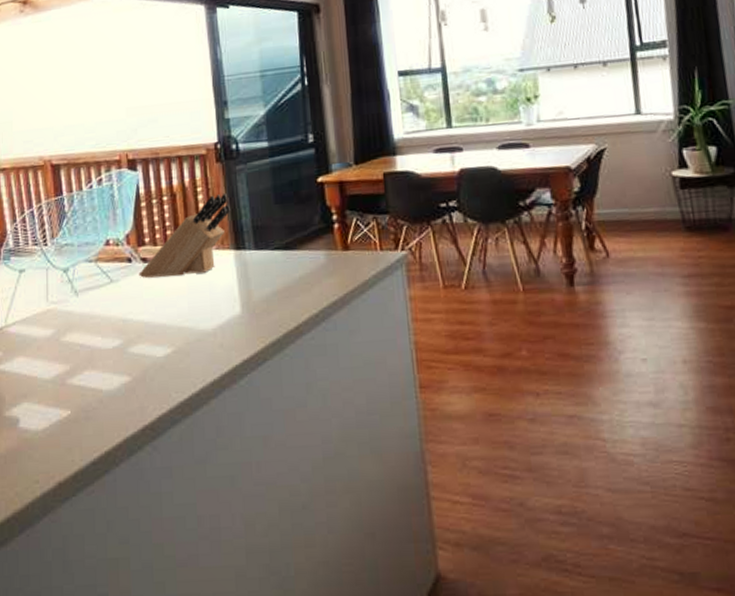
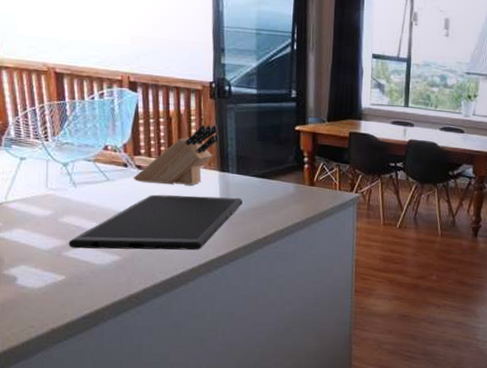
cutting board: none [72,279,265,374] -> present [68,194,243,251]

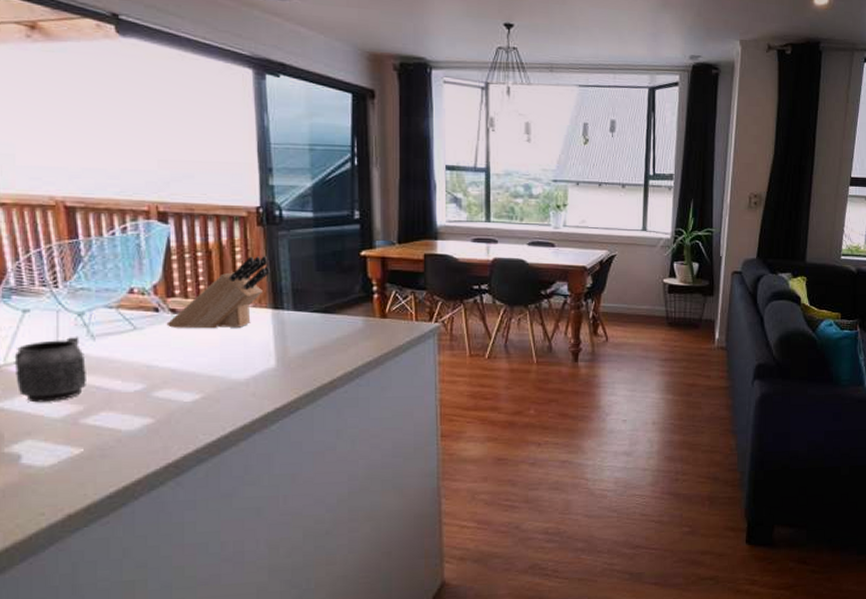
mug: none [13,182,69,236] -> present [14,336,86,403]
cutting board: present [68,194,243,251] -> none [86,338,302,414]

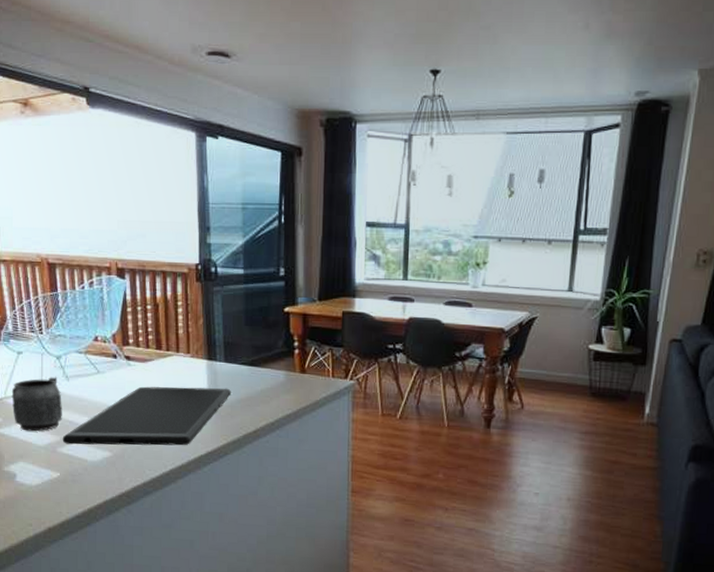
cutting board: none [86,338,302,414] -> present [62,386,231,446]
knife block: present [166,255,270,329] -> none [122,309,206,376]

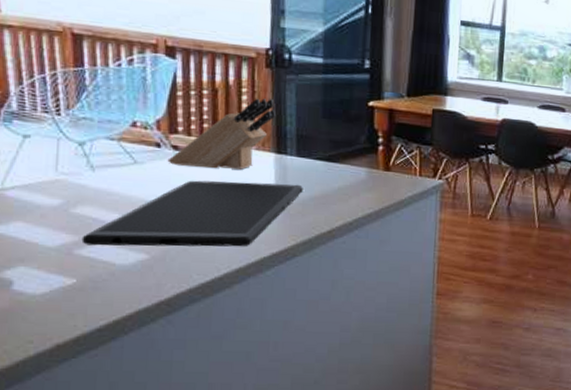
mug: present [11,376,62,432] -> none [11,165,84,230]
knife block: none [122,309,206,376] -> present [167,98,276,170]

